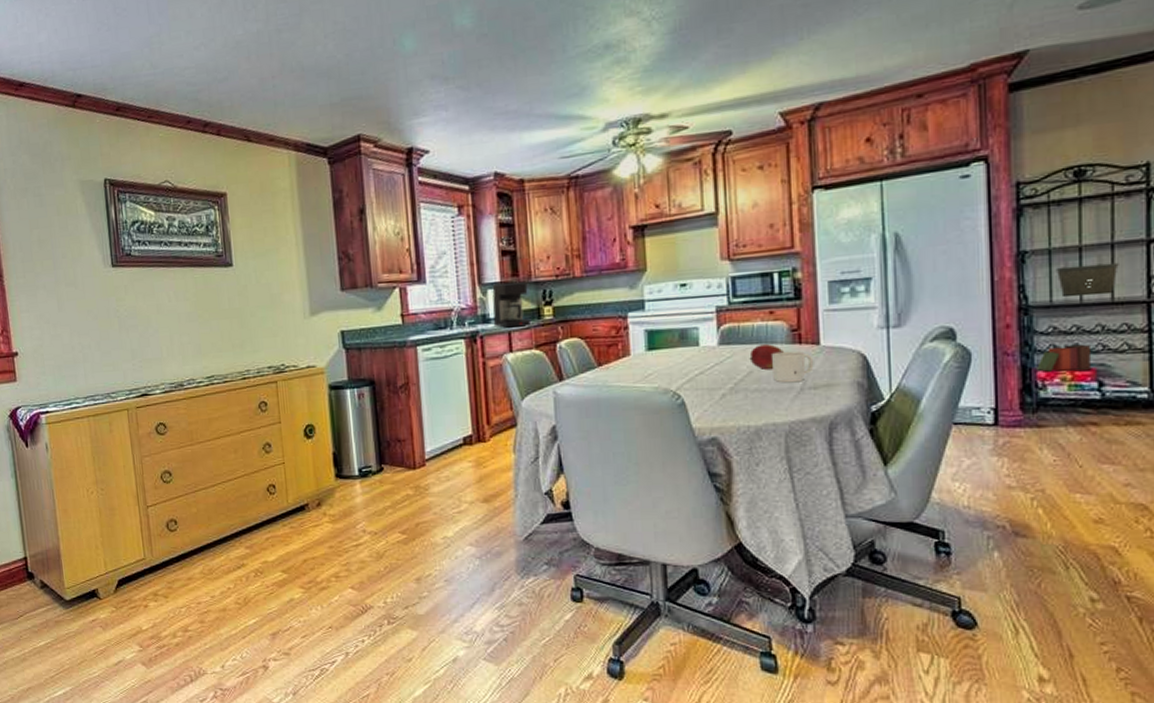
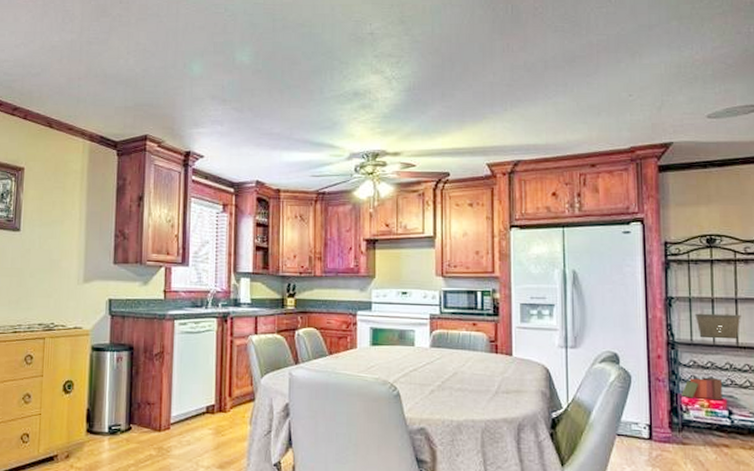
coffee maker: present [492,282,530,328] -> none [243,273,275,313]
fruit: present [749,344,784,371] -> none [455,351,483,374]
mug: present [772,351,814,383] -> none [474,358,507,386]

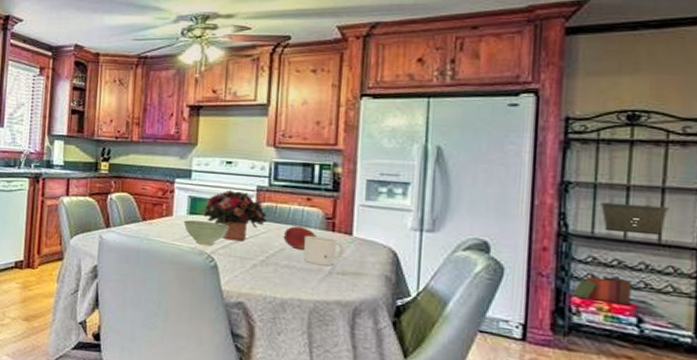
bowl: none [367,350,407,376] -> present [183,220,228,246]
bouquet: none [384,319,440,369] -> present [203,189,267,242]
fruit: none [455,351,483,374] -> present [283,226,316,251]
mug: none [474,358,507,386] -> present [303,235,345,266]

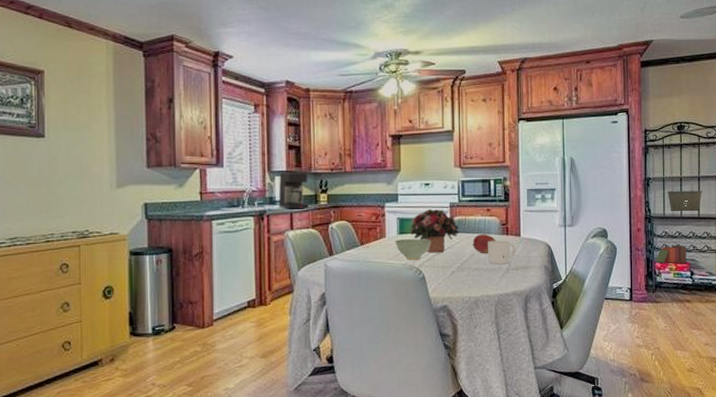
coffee maker: none [55,136,90,176] -> present [278,172,309,209]

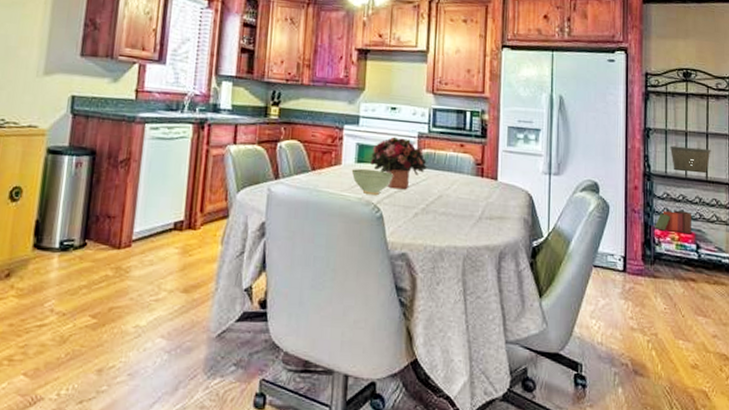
coffee maker: present [278,172,309,209] -> none [222,77,260,122]
fruit: present [472,234,496,254] -> none [440,173,469,197]
mug: present [488,240,516,265] -> none [458,181,492,212]

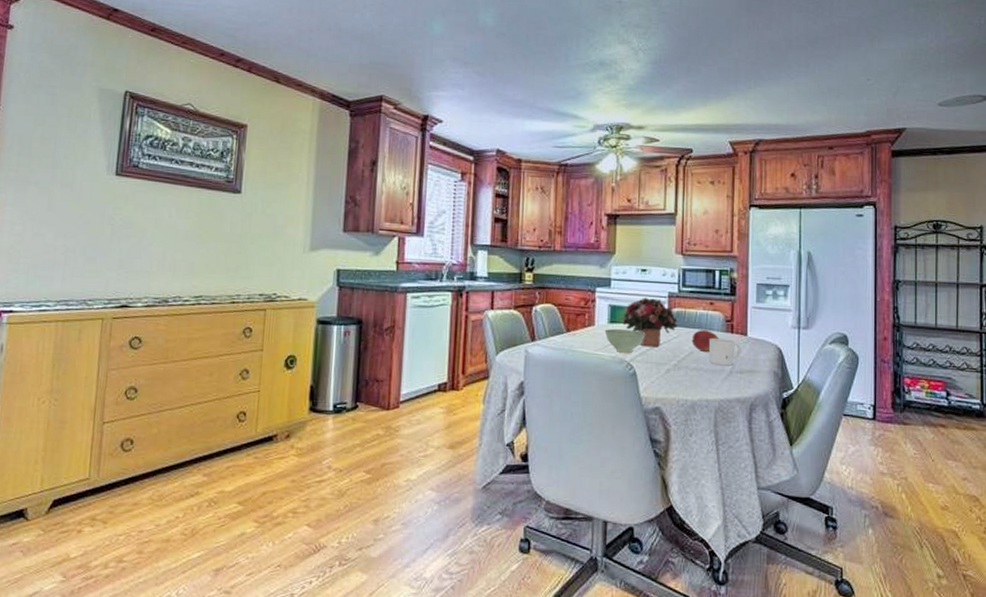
fruit: none [440,173,469,197] -> present [691,330,719,353]
mug: none [458,181,492,212] -> present [709,337,742,366]
books: present [655,210,691,235] -> none [904,359,941,382]
basket: present [669,145,711,174] -> none [919,296,962,323]

